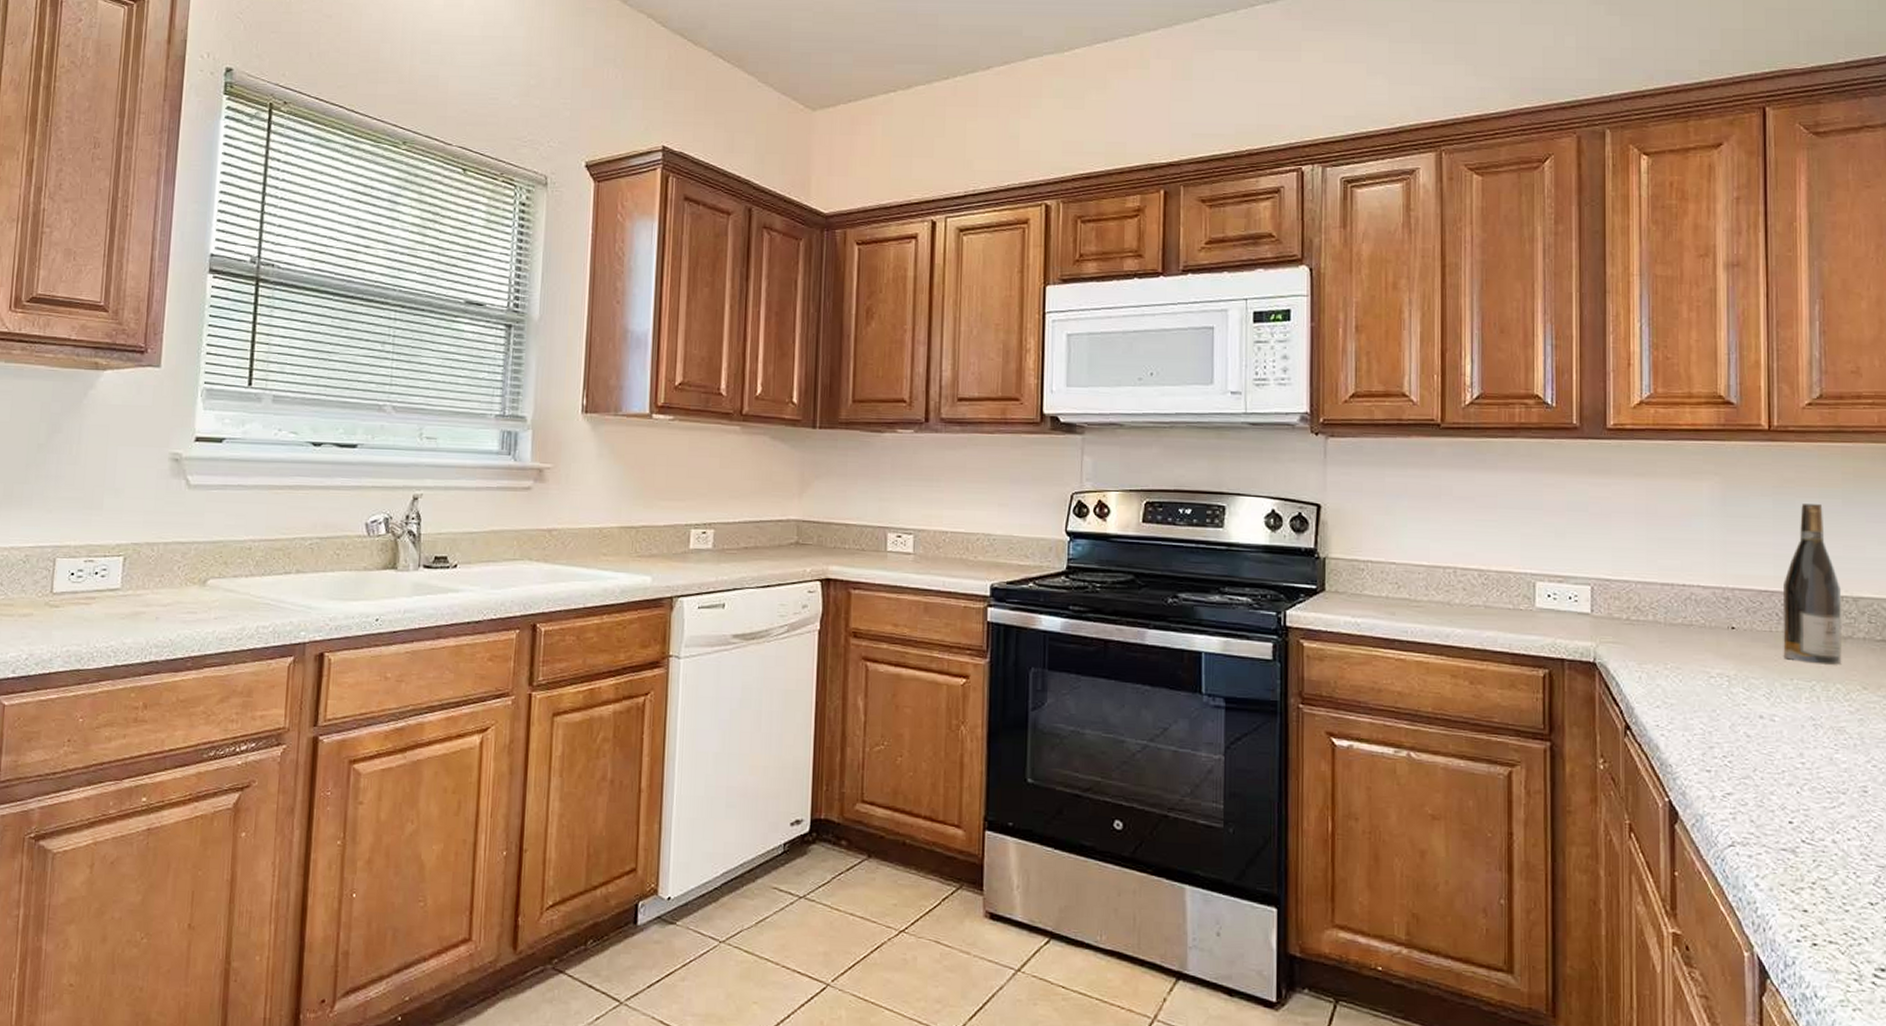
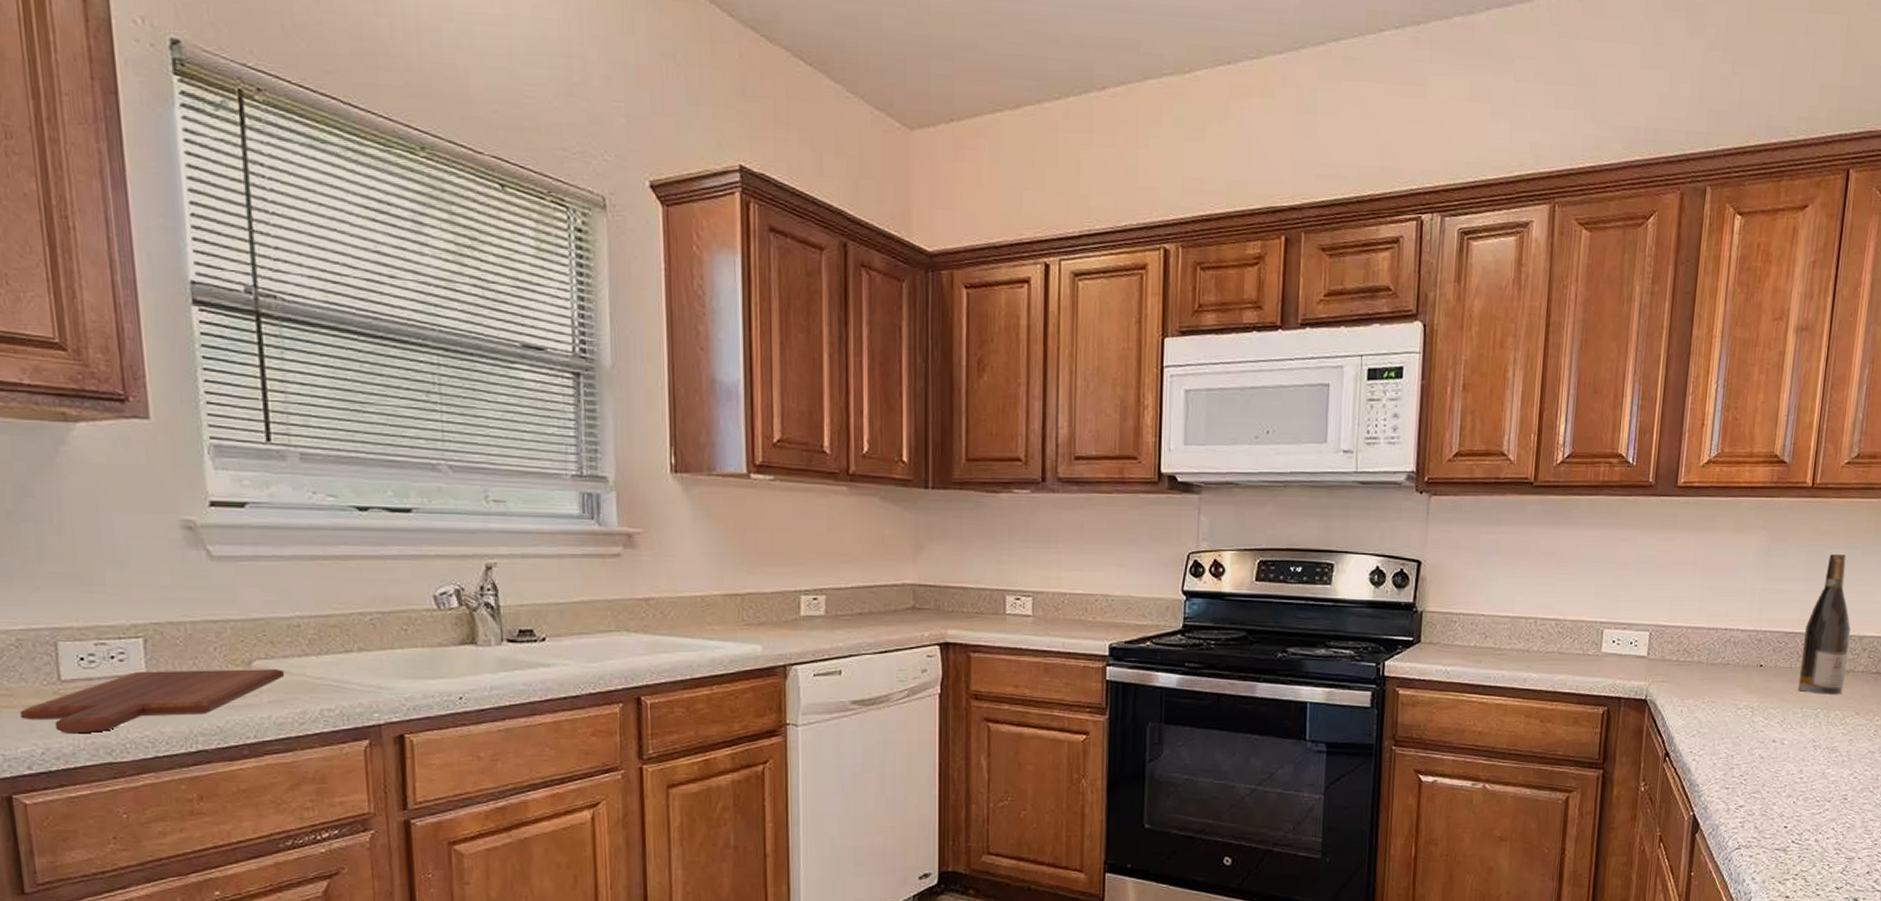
cutting board: none [16,586,232,642] -> present [20,669,285,734]

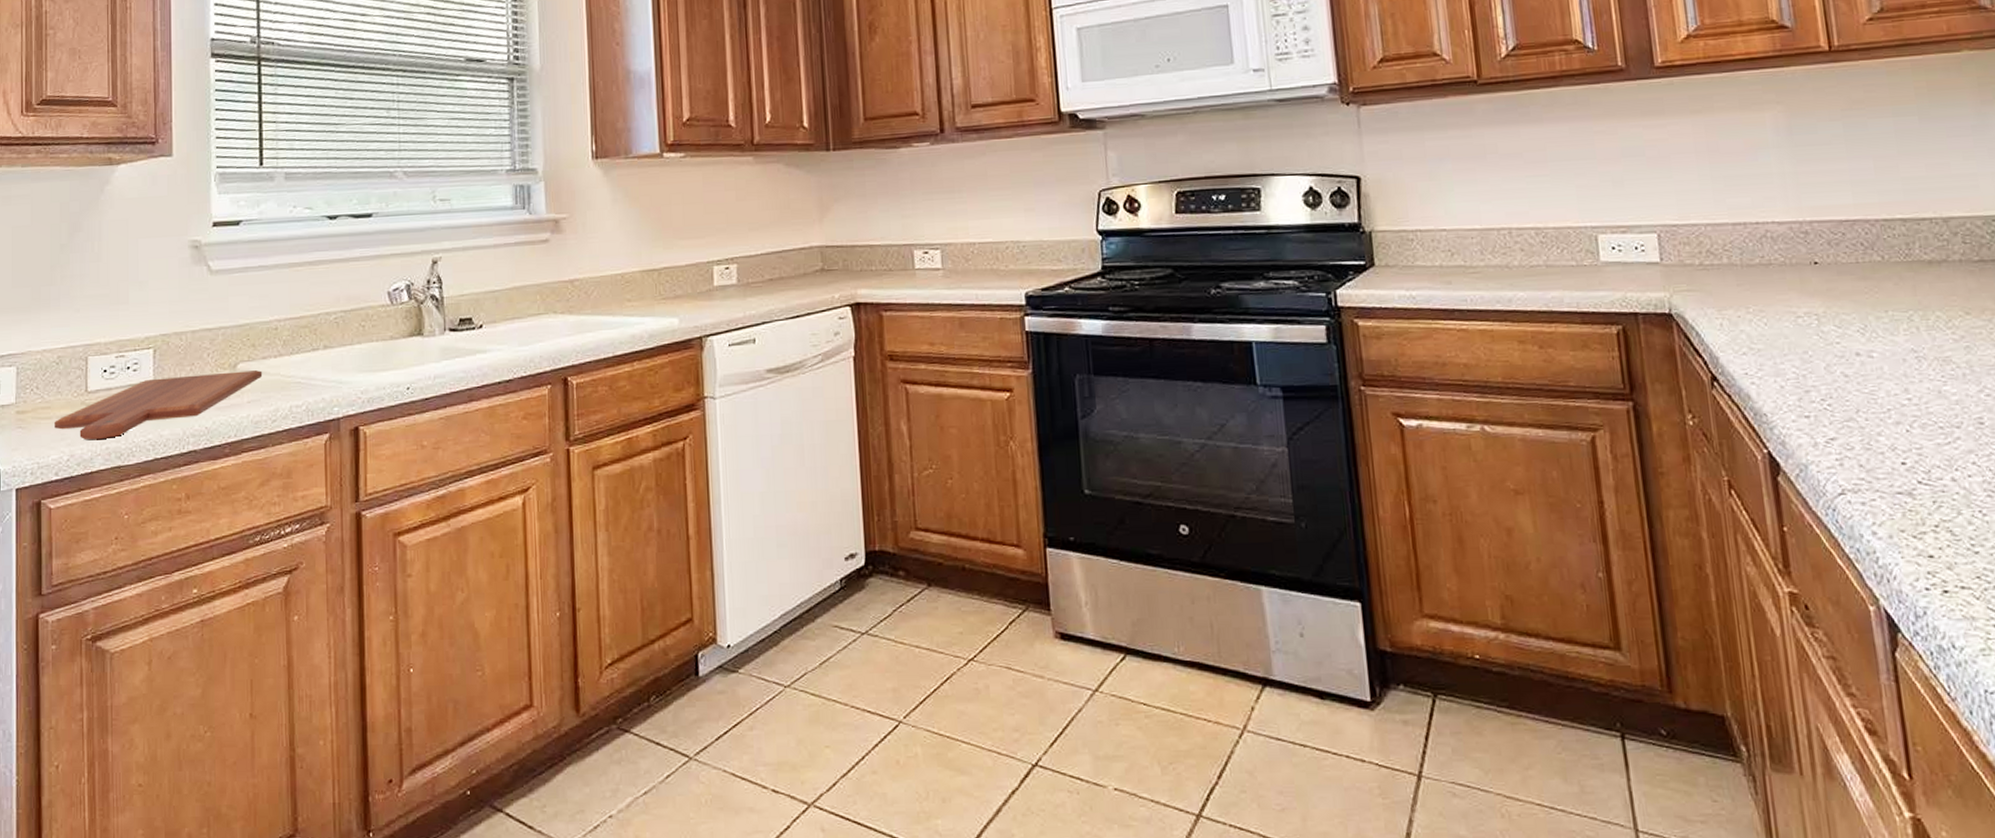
wine bottle: present [1798,554,1851,695] -> none [1865,123,1939,293]

